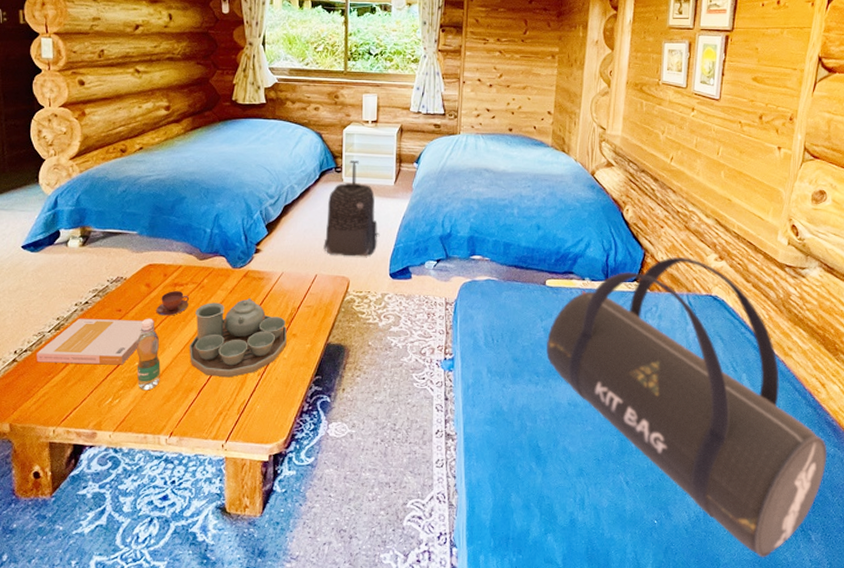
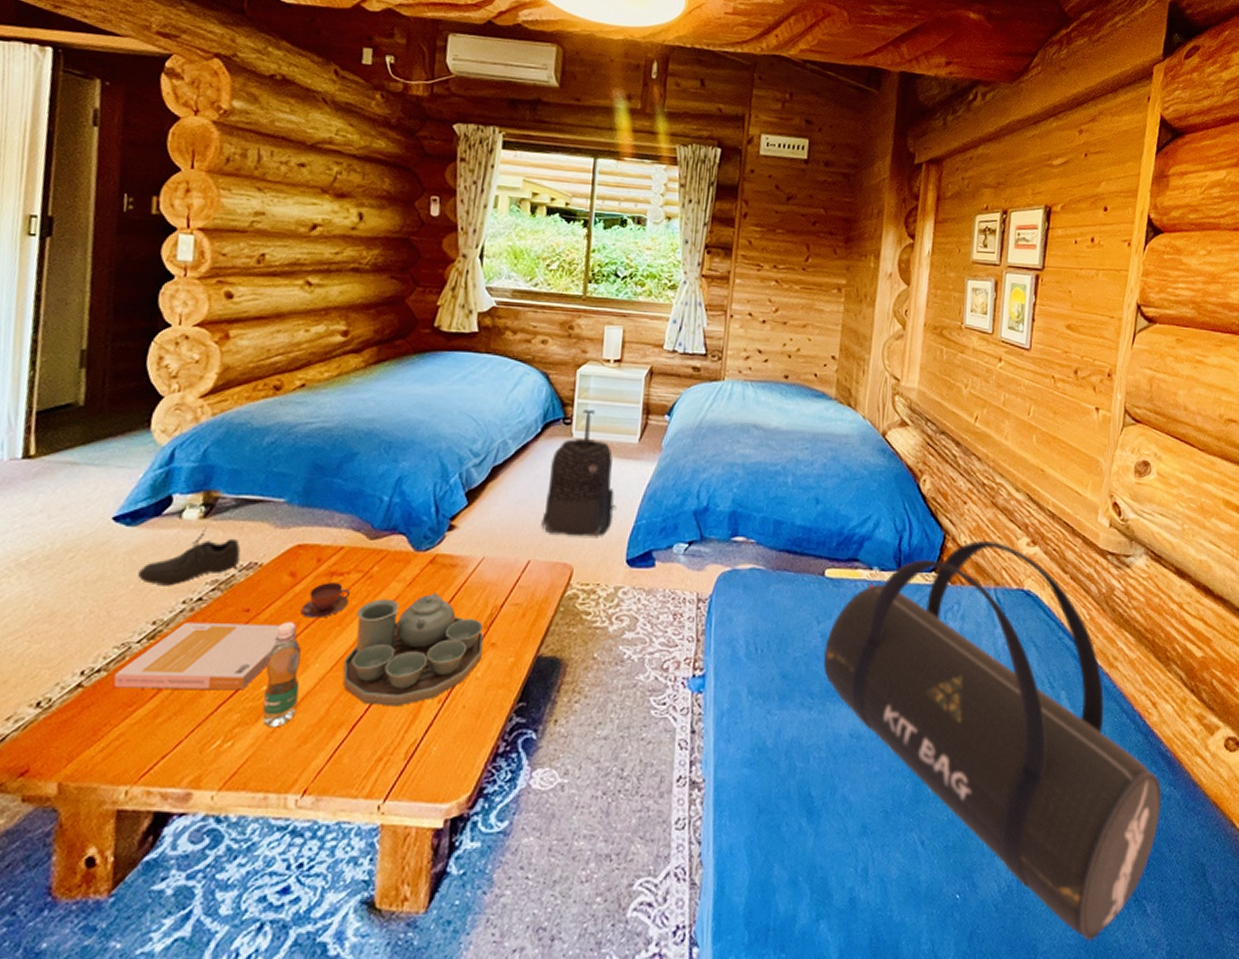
arctic: none [43,252,110,293] -> present [138,527,241,585]

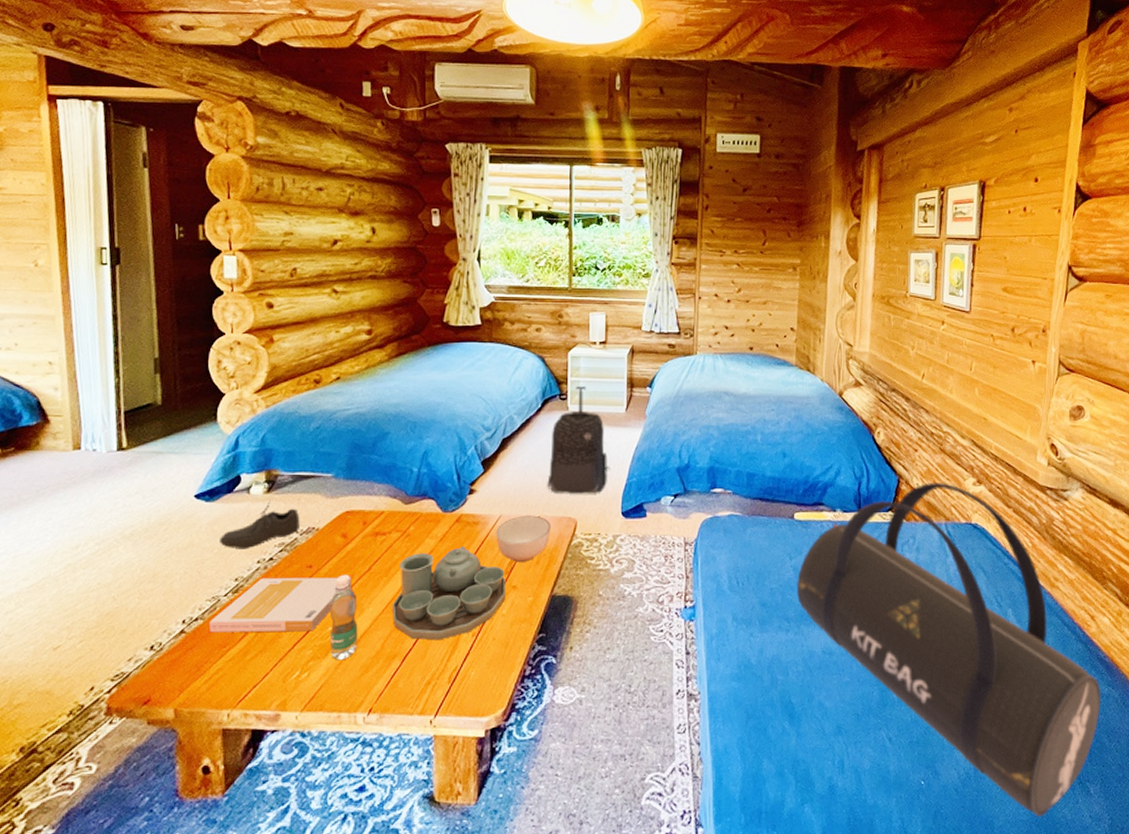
teacup: present [300,583,350,618] -> none [353,541,392,571]
bowl: none [476,559,542,615] -> present [496,515,550,562]

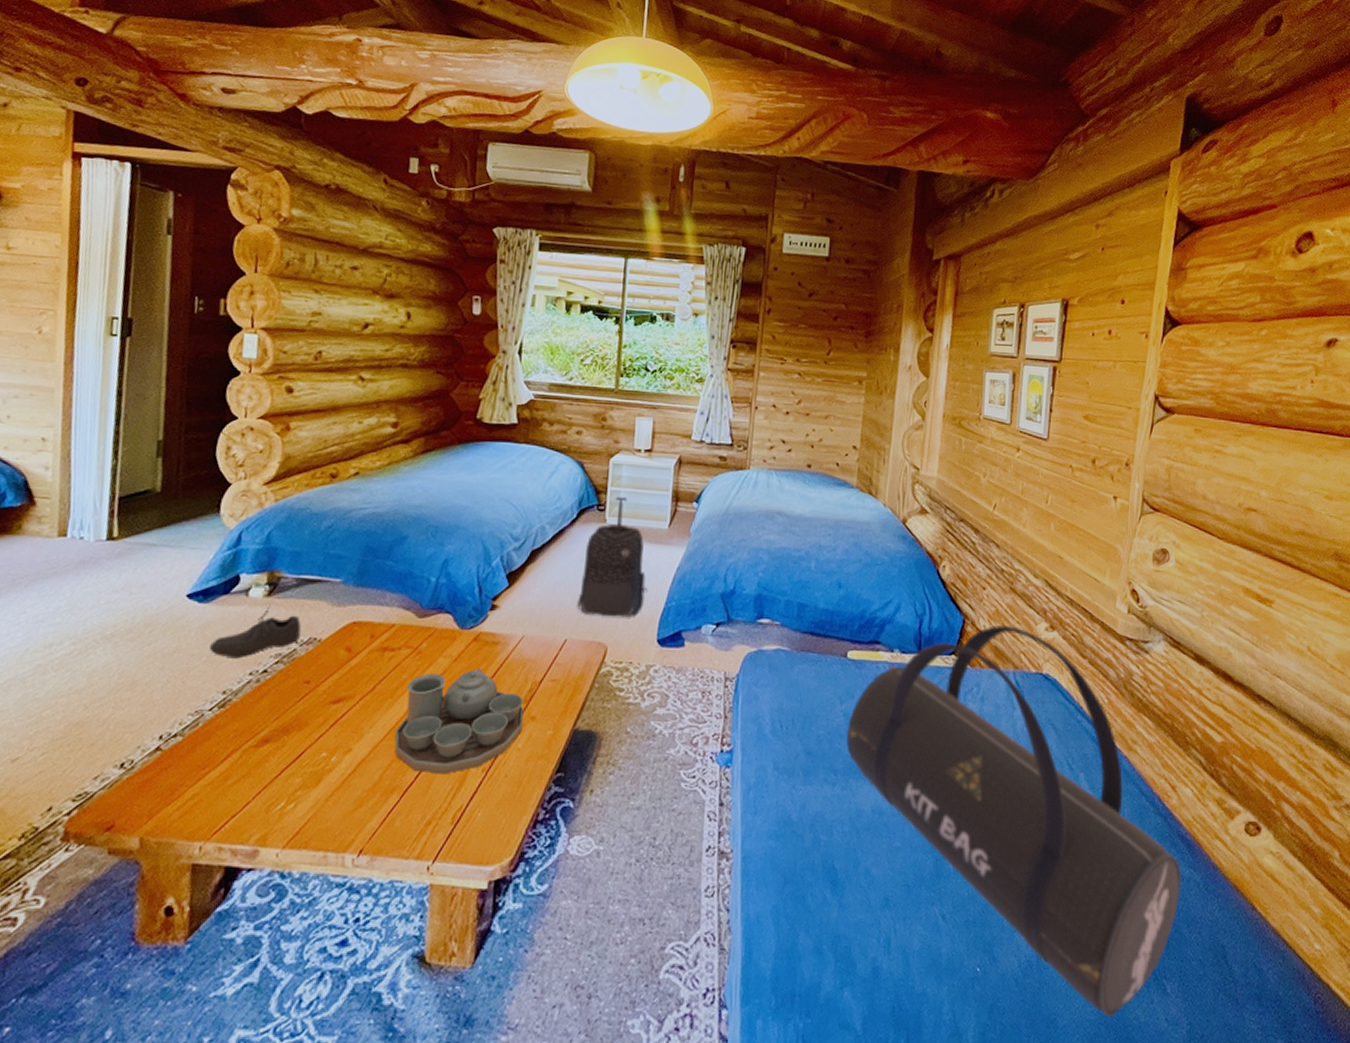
book: present [209,577,352,633] -> none [188,692,353,756]
bottle: present [329,574,358,661] -> none [321,693,358,792]
bowl: present [496,515,550,562] -> none [516,637,578,690]

